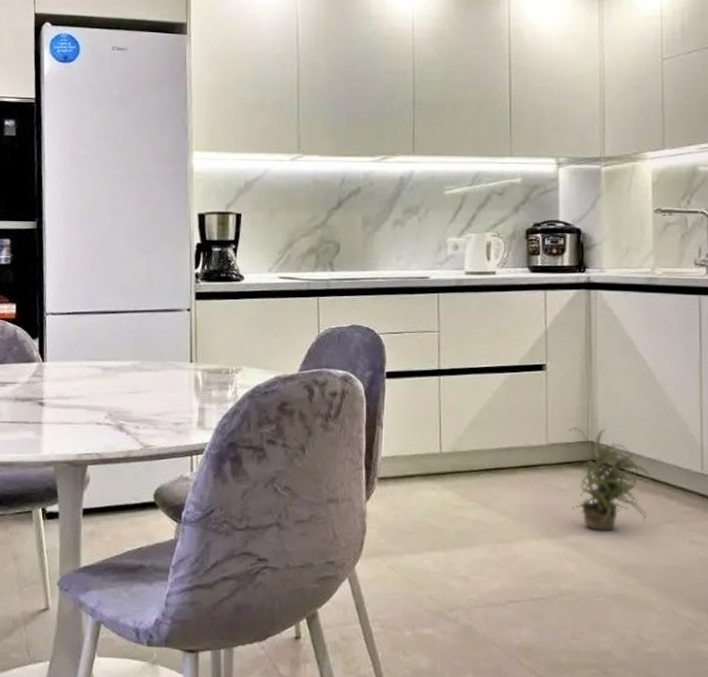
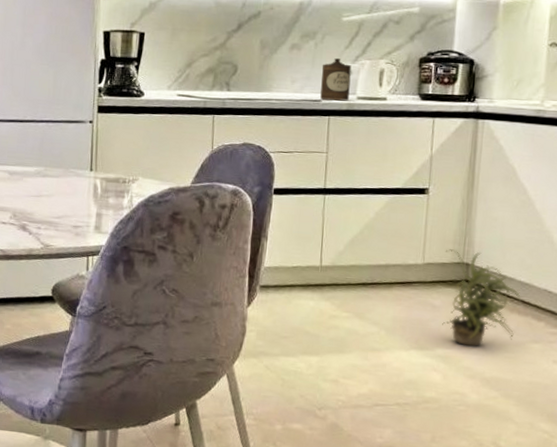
canister: none [427,232,457,277] -> present [320,57,352,101]

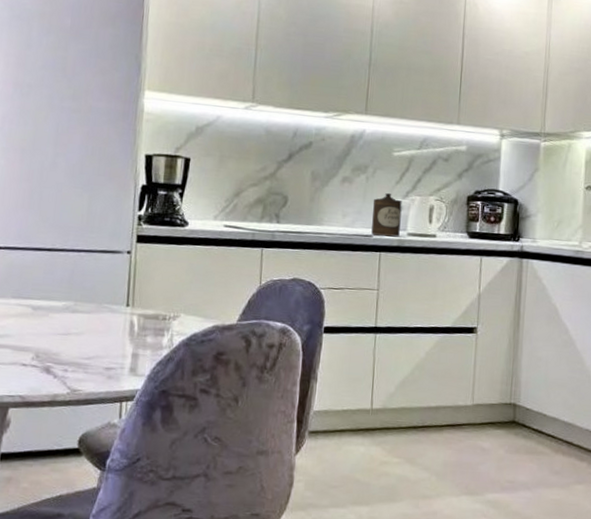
potted plant: present [442,249,522,346] -> none [491,389,566,489]

